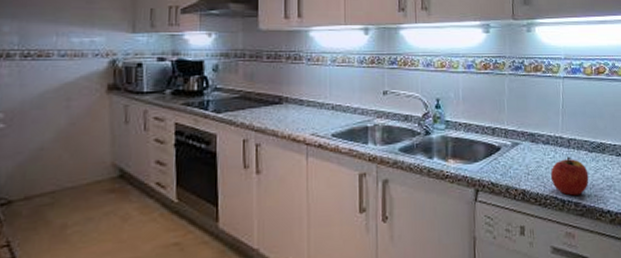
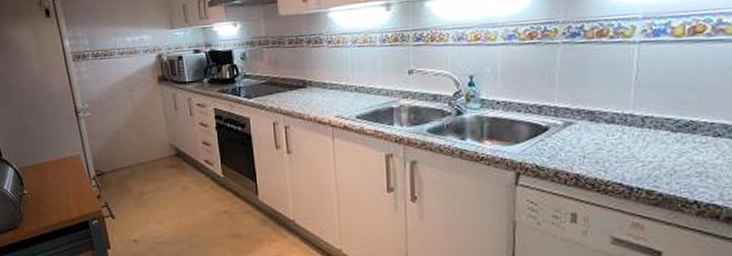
apple: present [550,156,589,196] -> none [614,137,669,183]

